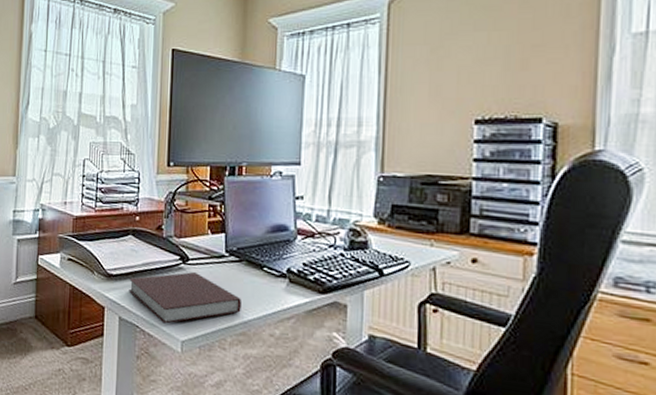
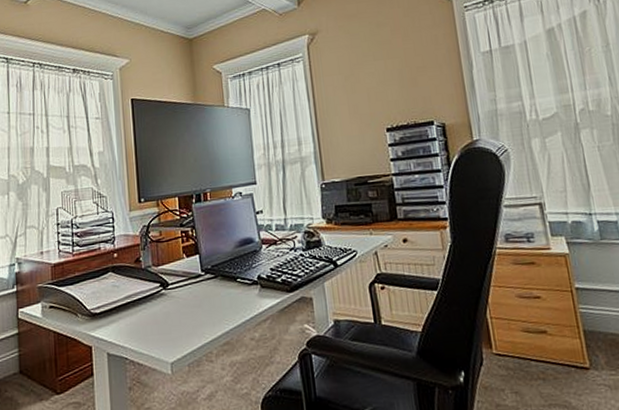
notebook: present [129,271,241,324] -> none [113,294,222,350]

